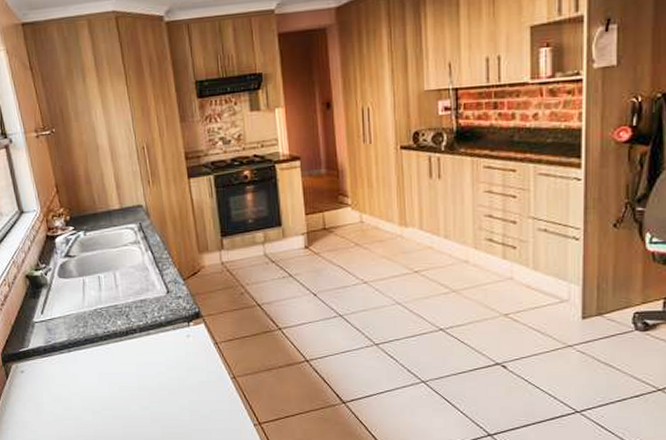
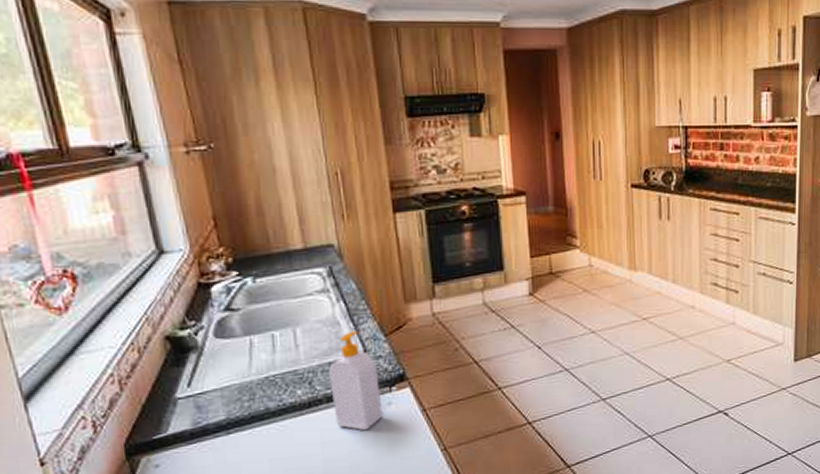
soap bottle: none [141,275,183,357] -> present [329,331,383,431]

